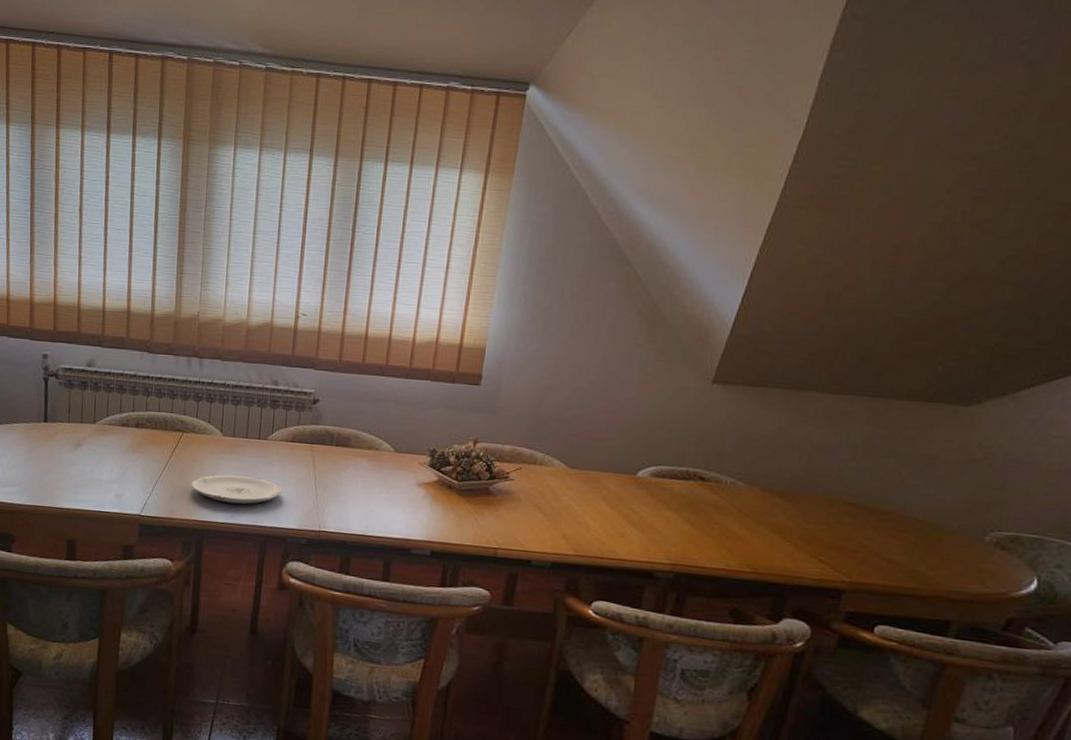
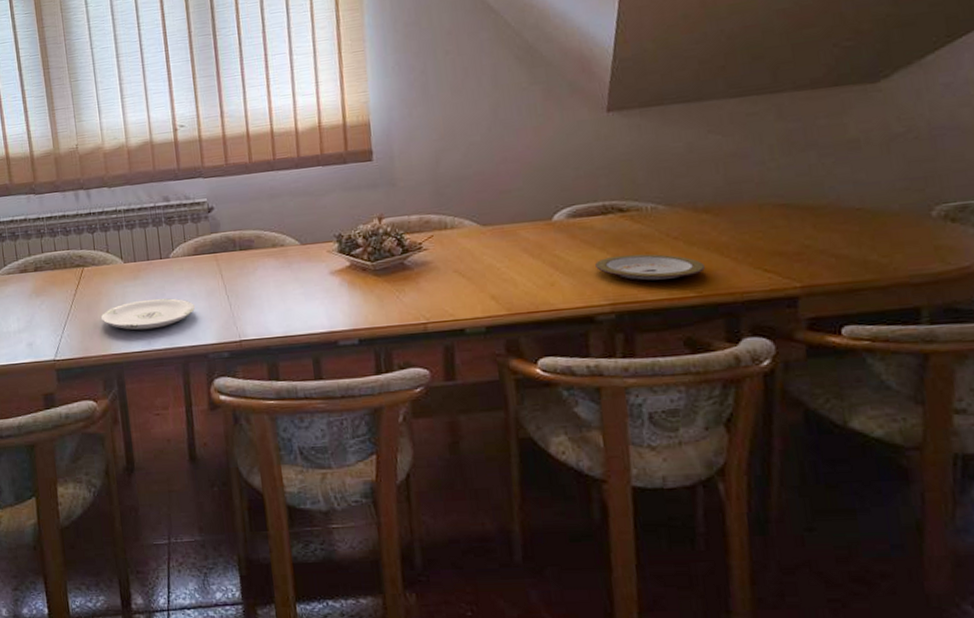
plate: none [666,520,766,553] -> present [595,254,705,281]

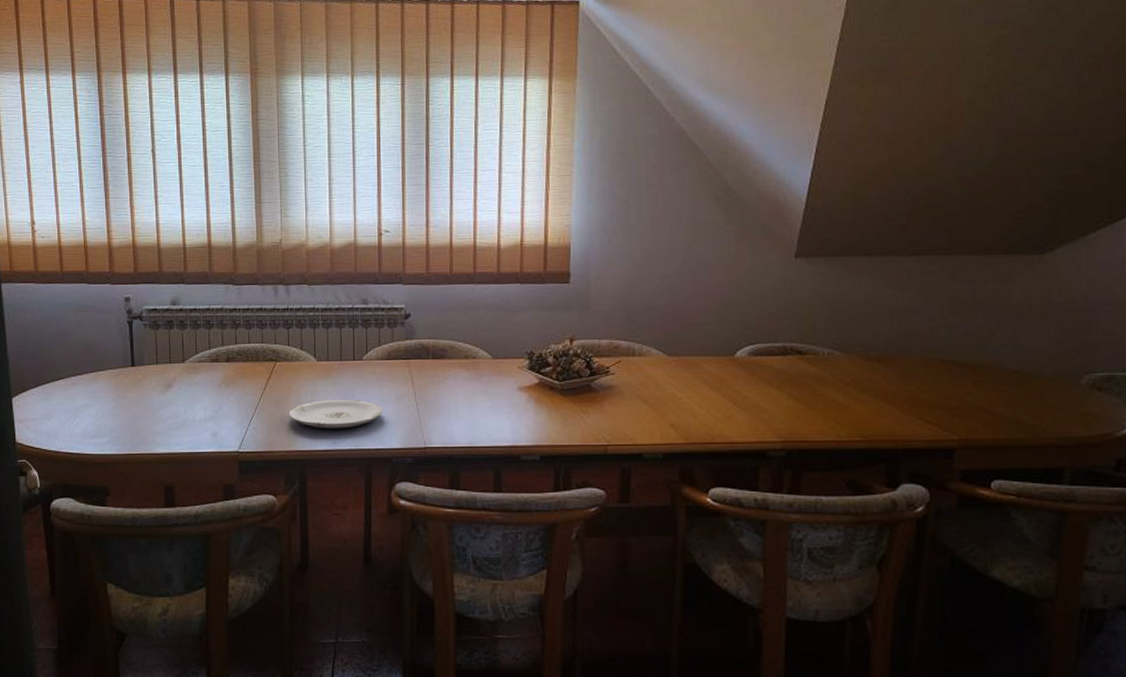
plate: present [595,254,705,281] -> none [771,395,872,423]

